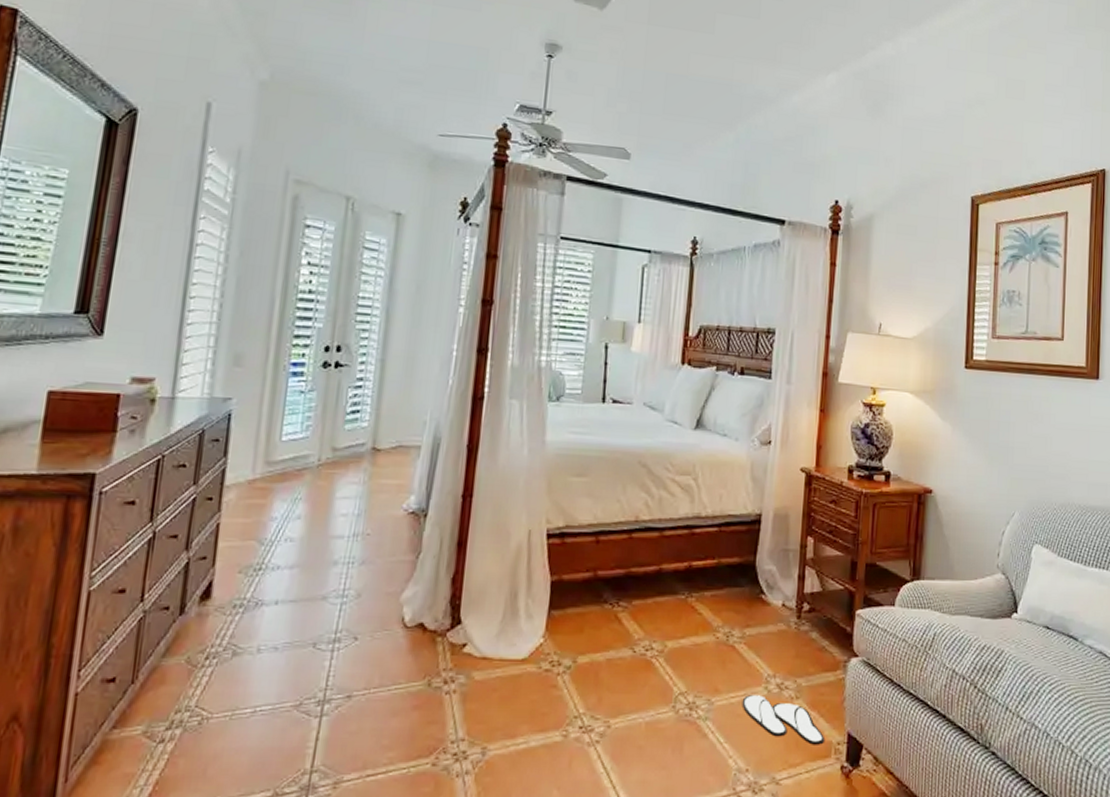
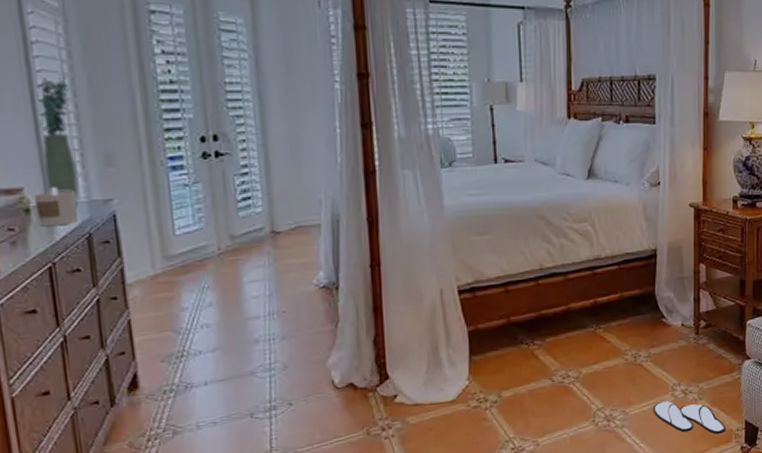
candle: none [159,380,199,420] -> present [33,186,78,227]
vase: none [175,277,219,404] -> present [37,76,80,209]

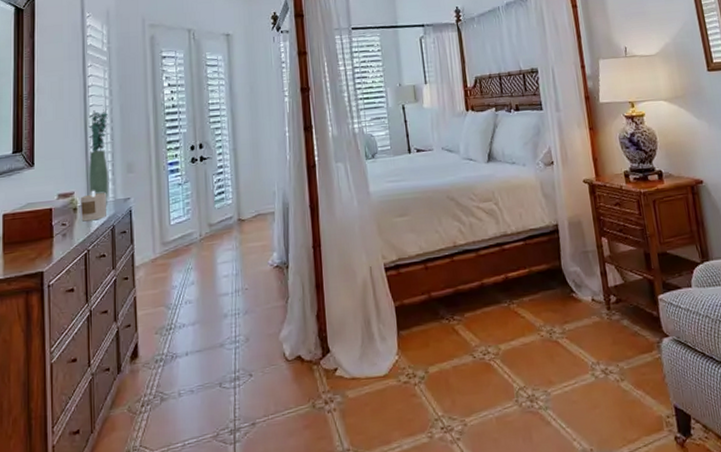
slippers: present [653,401,725,434] -> none [574,382,655,421]

